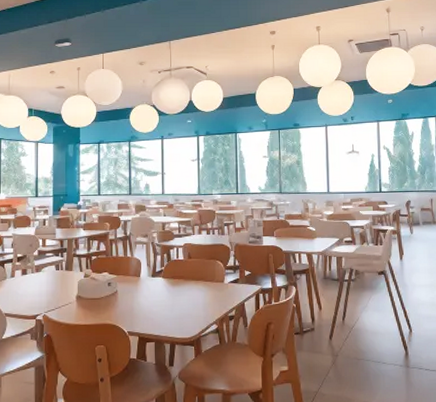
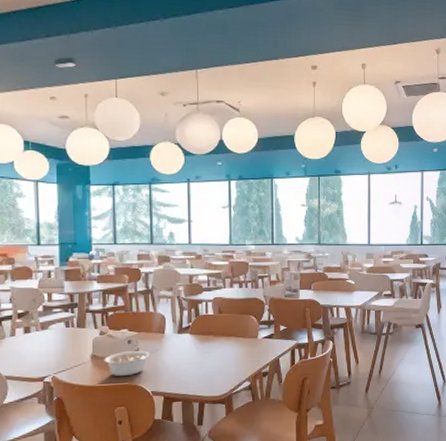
legume: none [87,291,135,317] -> present [104,349,159,377]

